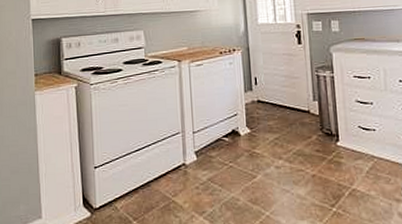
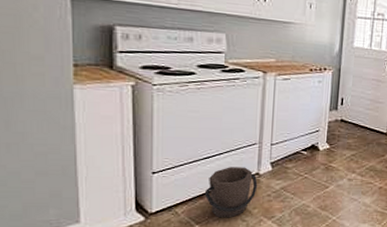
bucket: none [138,158,186,214] -> present [204,167,258,218]

